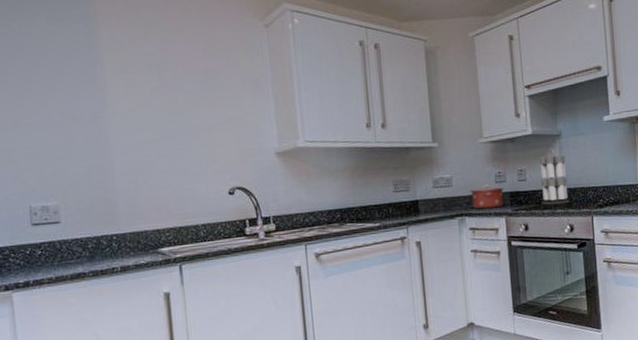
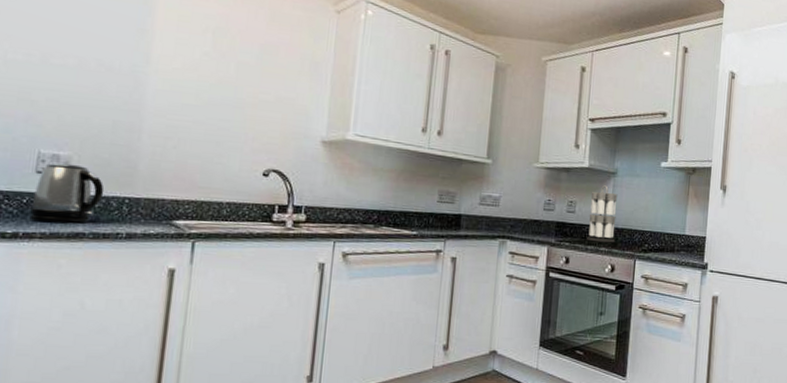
kettle: none [34,212,94,270] -> present [29,163,105,223]
casserole: present [469,184,505,210] -> none [515,210,552,236]

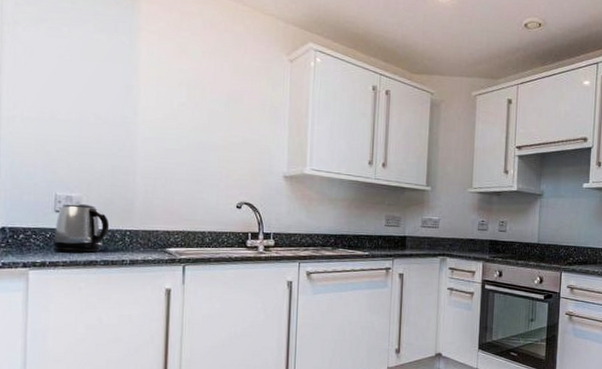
spice rack: present [587,185,618,243] -> none [517,206,544,258]

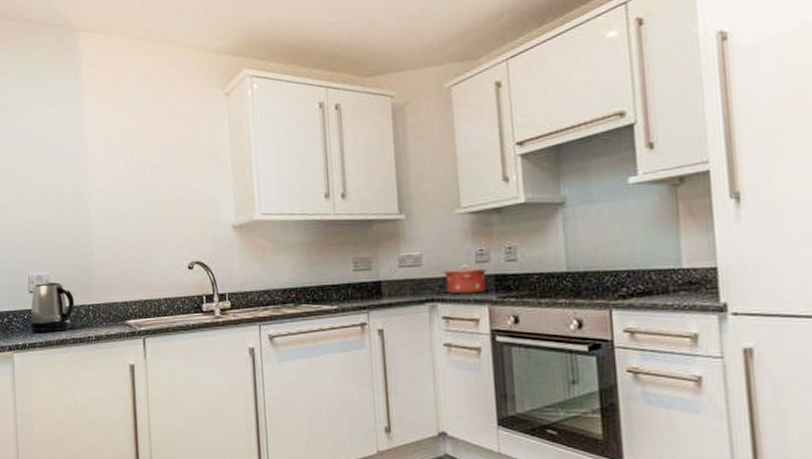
casserole: none [453,230,486,253] -> present [443,264,488,295]

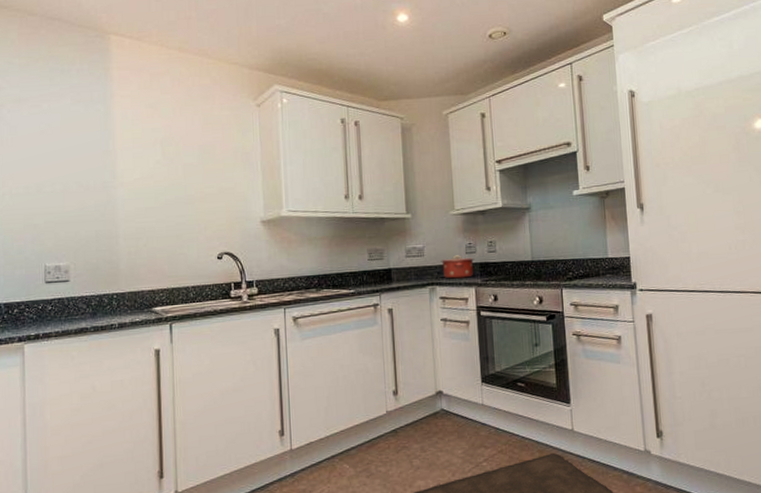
kettle: present [30,281,75,334] -> none [45,271,97,324]

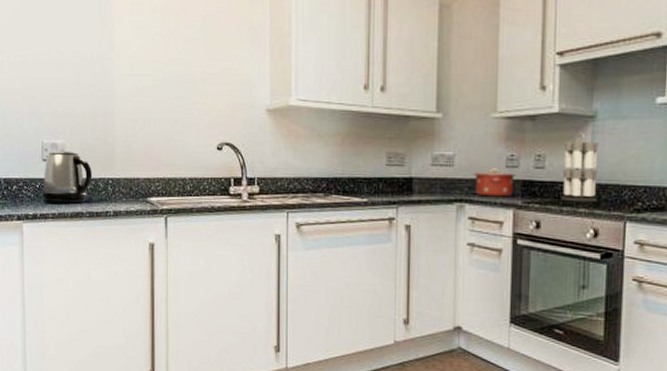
kettle: none [45,271,97,324] -> present [43,150,93,205]
spice rack: none [508,221,539,277] -> present [561,133,599,203]

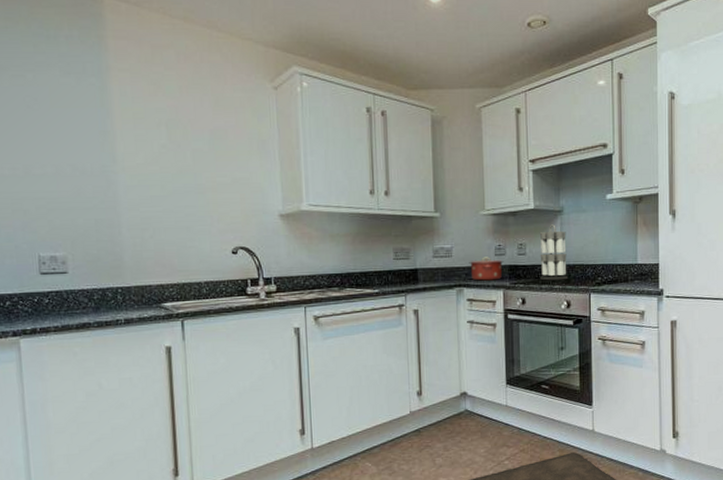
kettle: present [43,150,93,205] -> none [42,263,100,318]

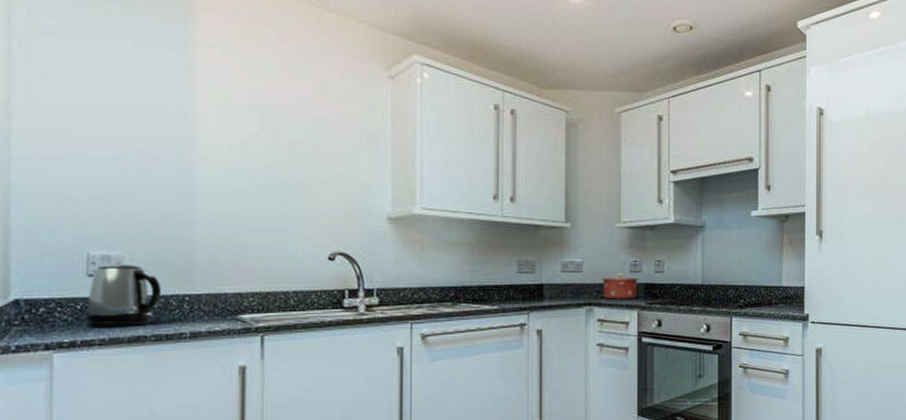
kettle: none [42,263,100,318] -> present [86,264,162,328]
spice rack: present [539,224,568,281] -> none [678,241,709,302]

